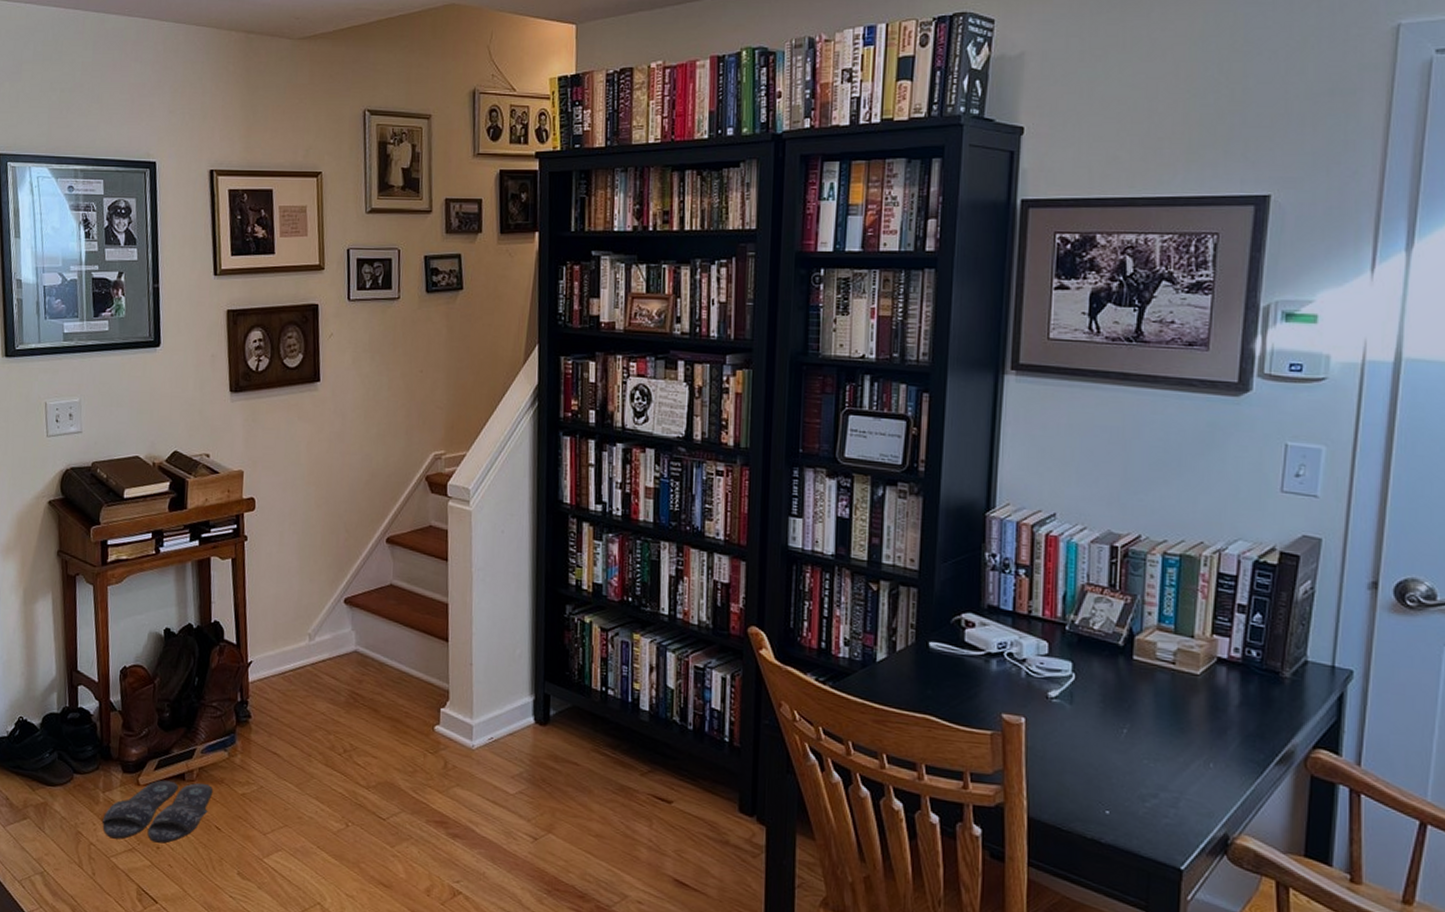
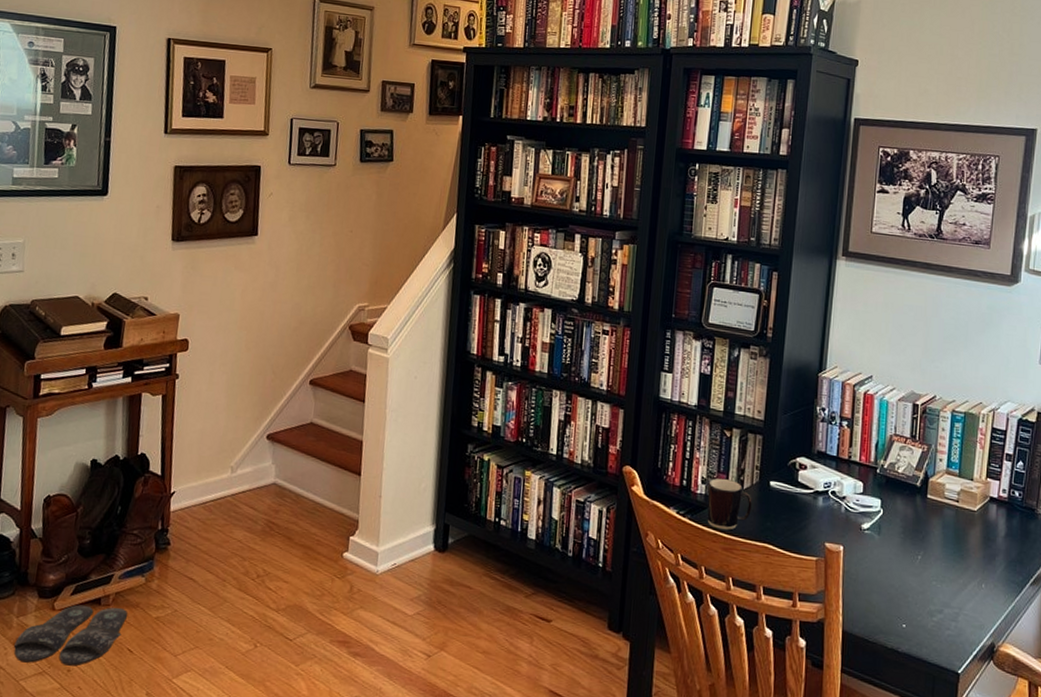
mug: none [852,638,907,700] -> present [707,477,752,530]

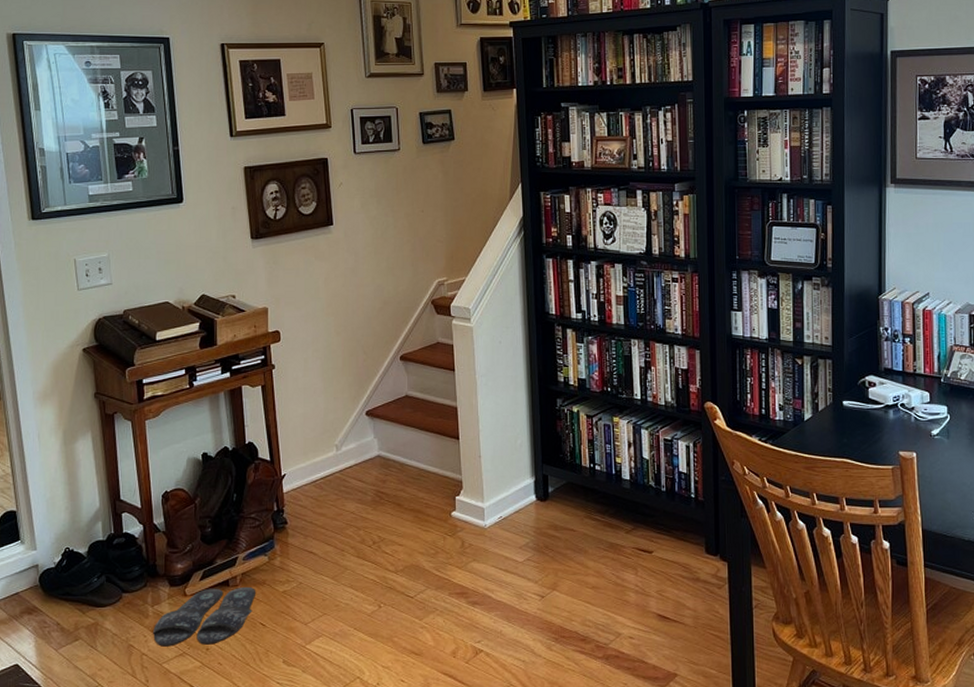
mug: present [707,477,752,530] -> none [786,403,828,451]

